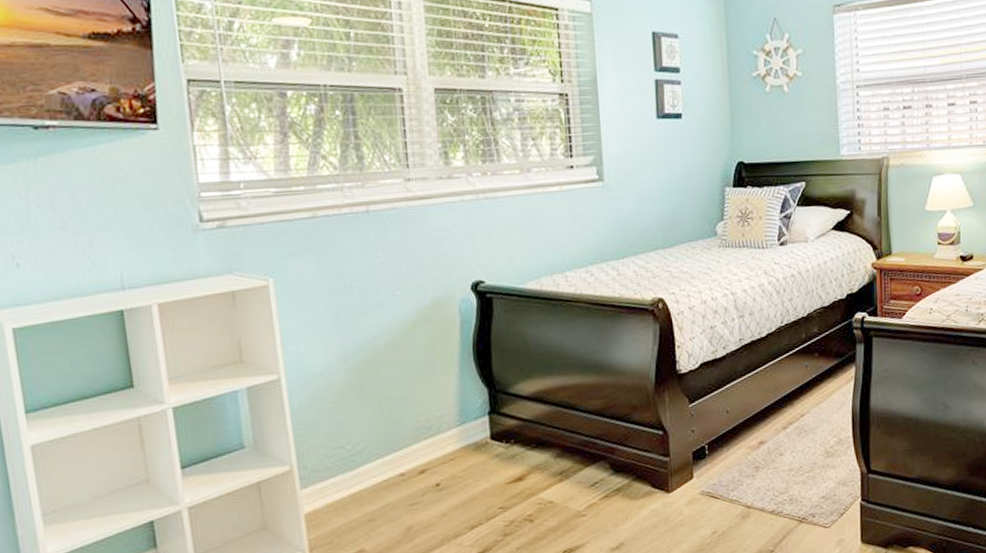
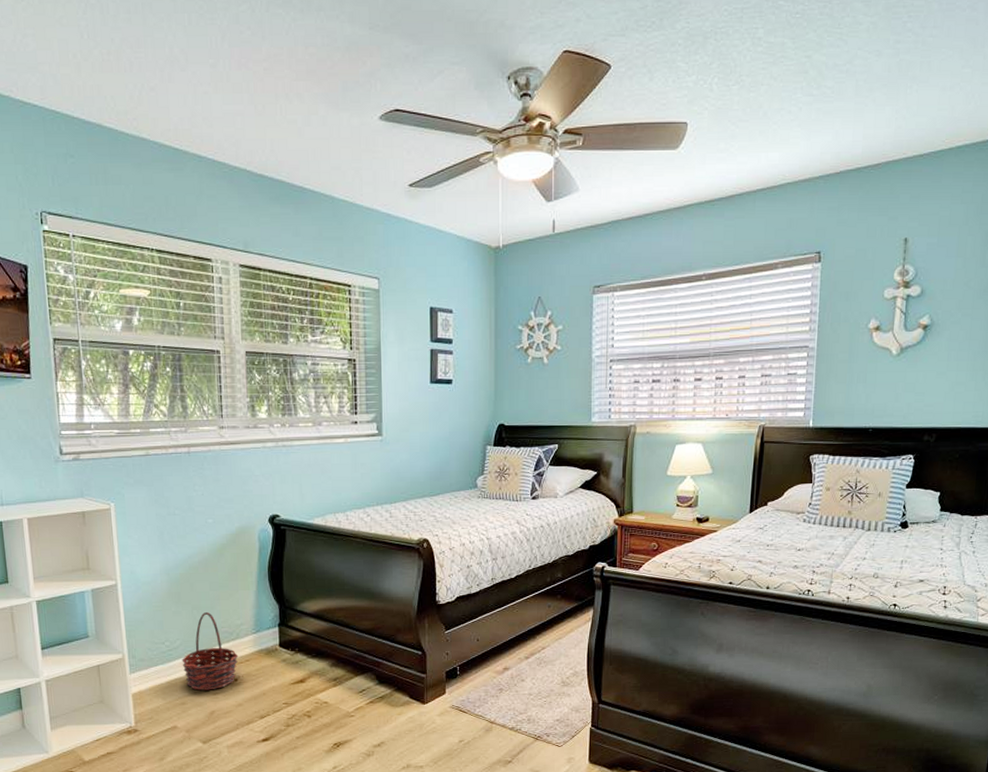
basket: none [367,404,440,502] -> present [181,612,239,691]

